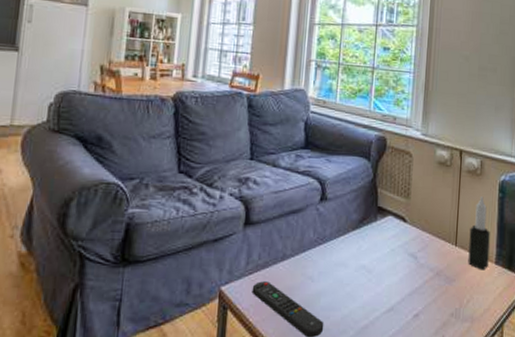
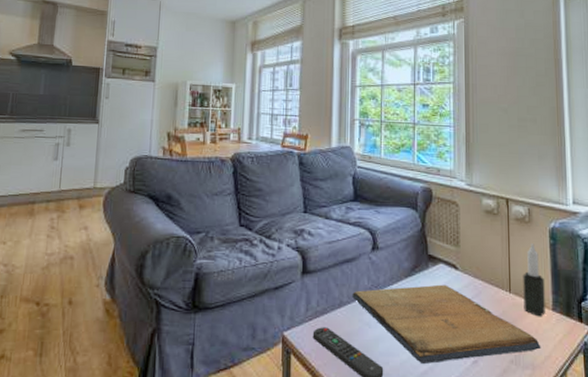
religious icon: none [296,237,482,318] -> present [352,284,541,364]

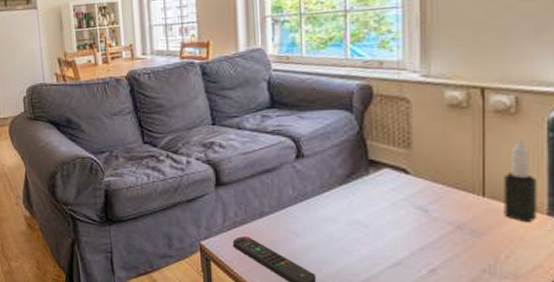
religious icon: present [352,284,541,364] -> none [275,191,528,272]

